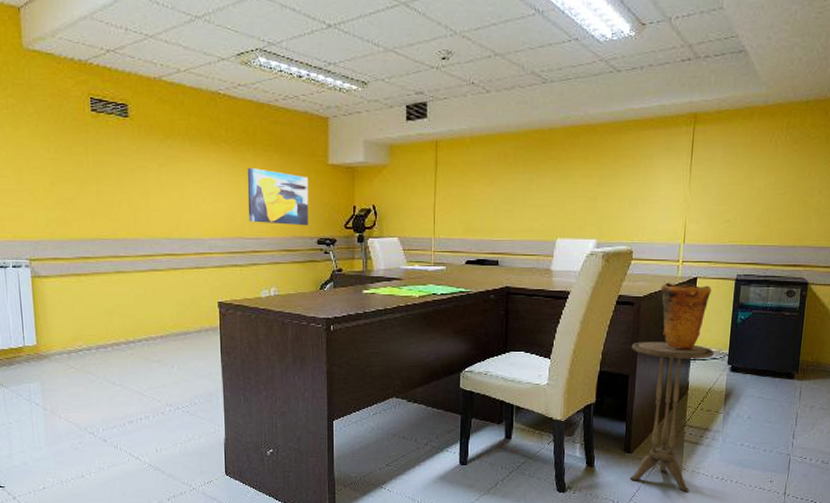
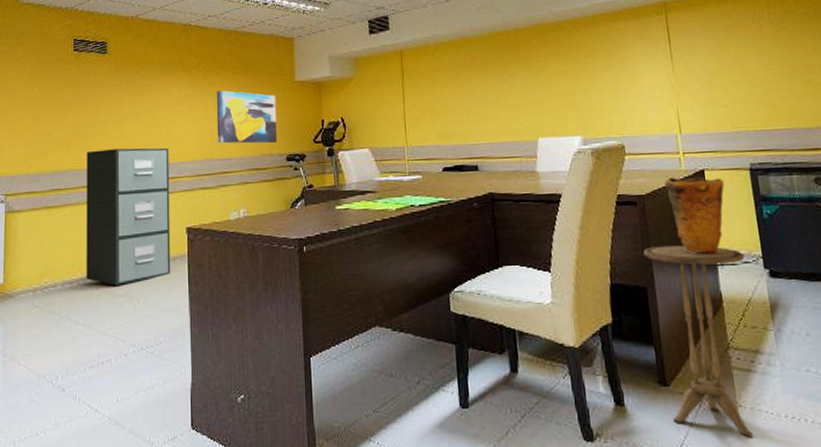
filing cabinet: none [113,220,204,351] -> present [86,147,171,285]

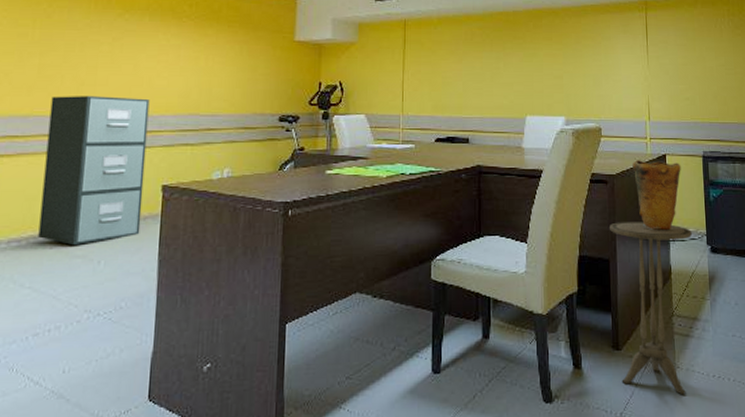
wall art: present [216,90,277,144] -> none [205,43,273,103]

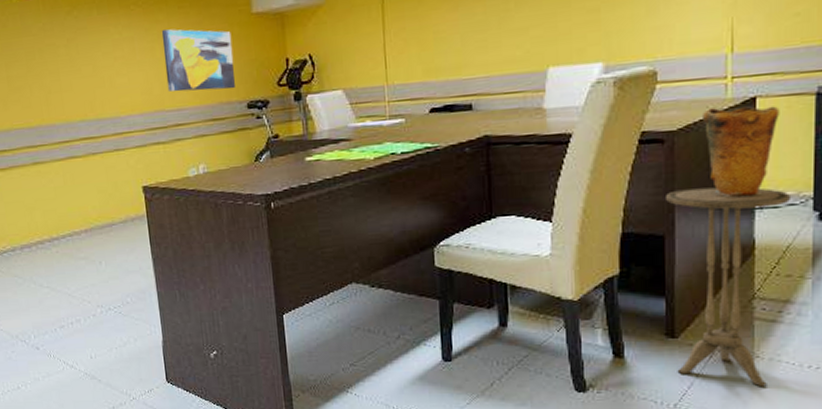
filing cabinet: present [38,96,150,245] -> none [25,99,131,248]
wall art: none [205,43,273,103] -> present [161,29,235,92]

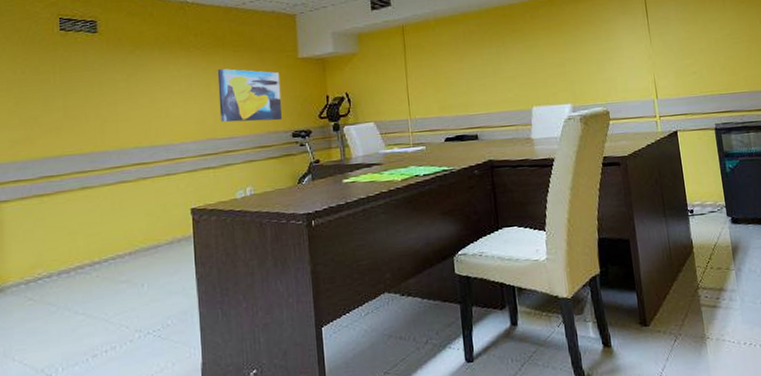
side table: present [666,187,792,387] -> none [626,199,718,365]
vase: present [703,106,780,197] -> none [644,137,694,207]

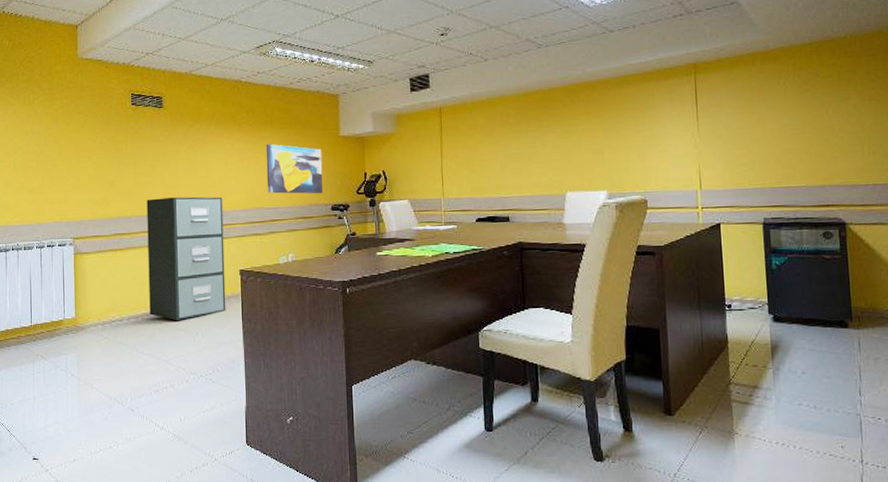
filing cabinet: none [79,128,176,272] -> present [146,196,226,320]

